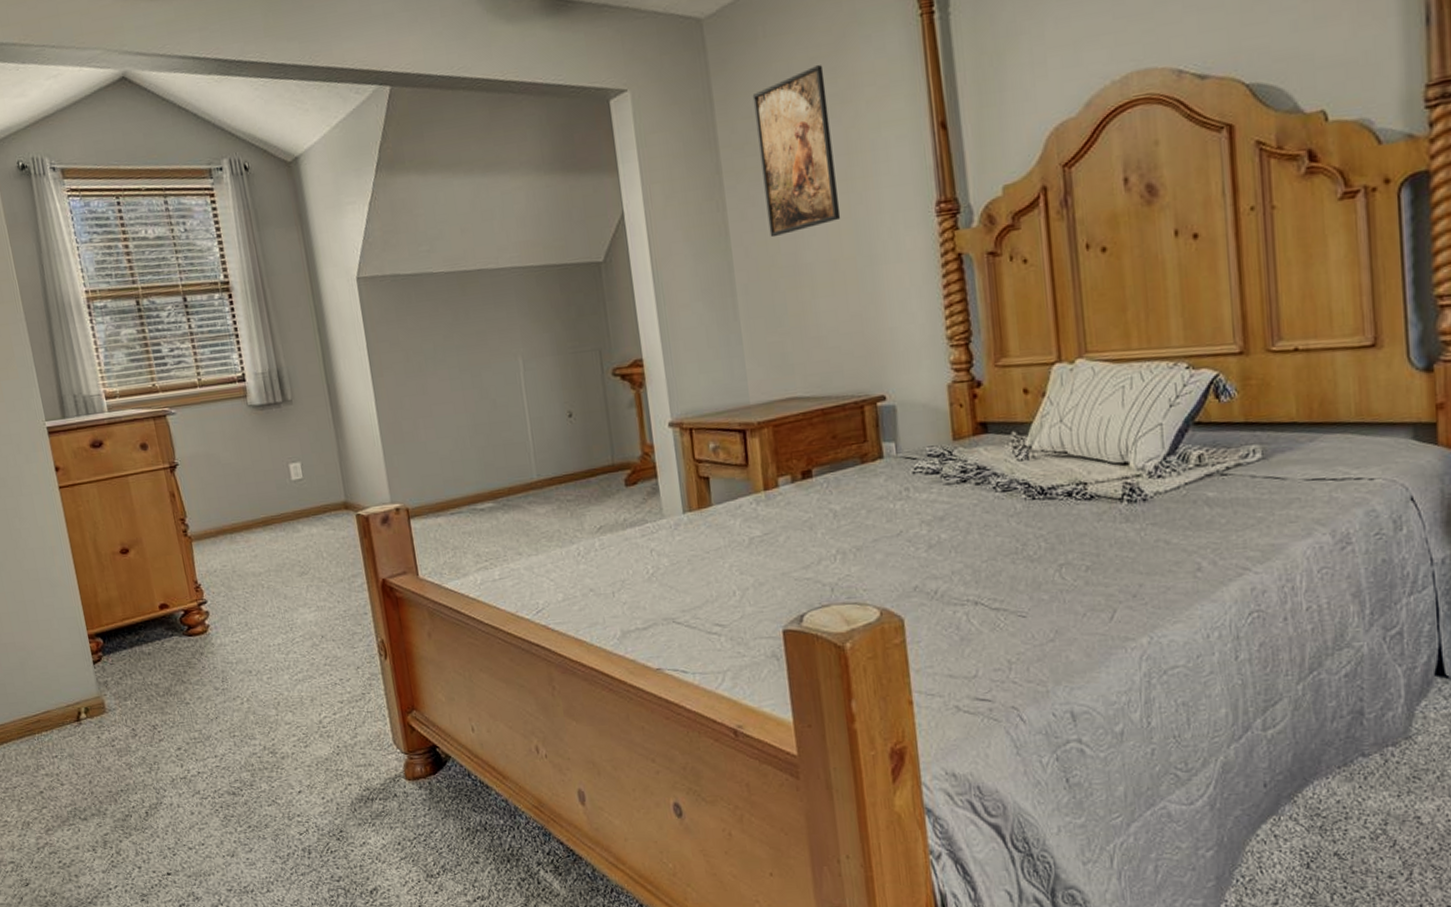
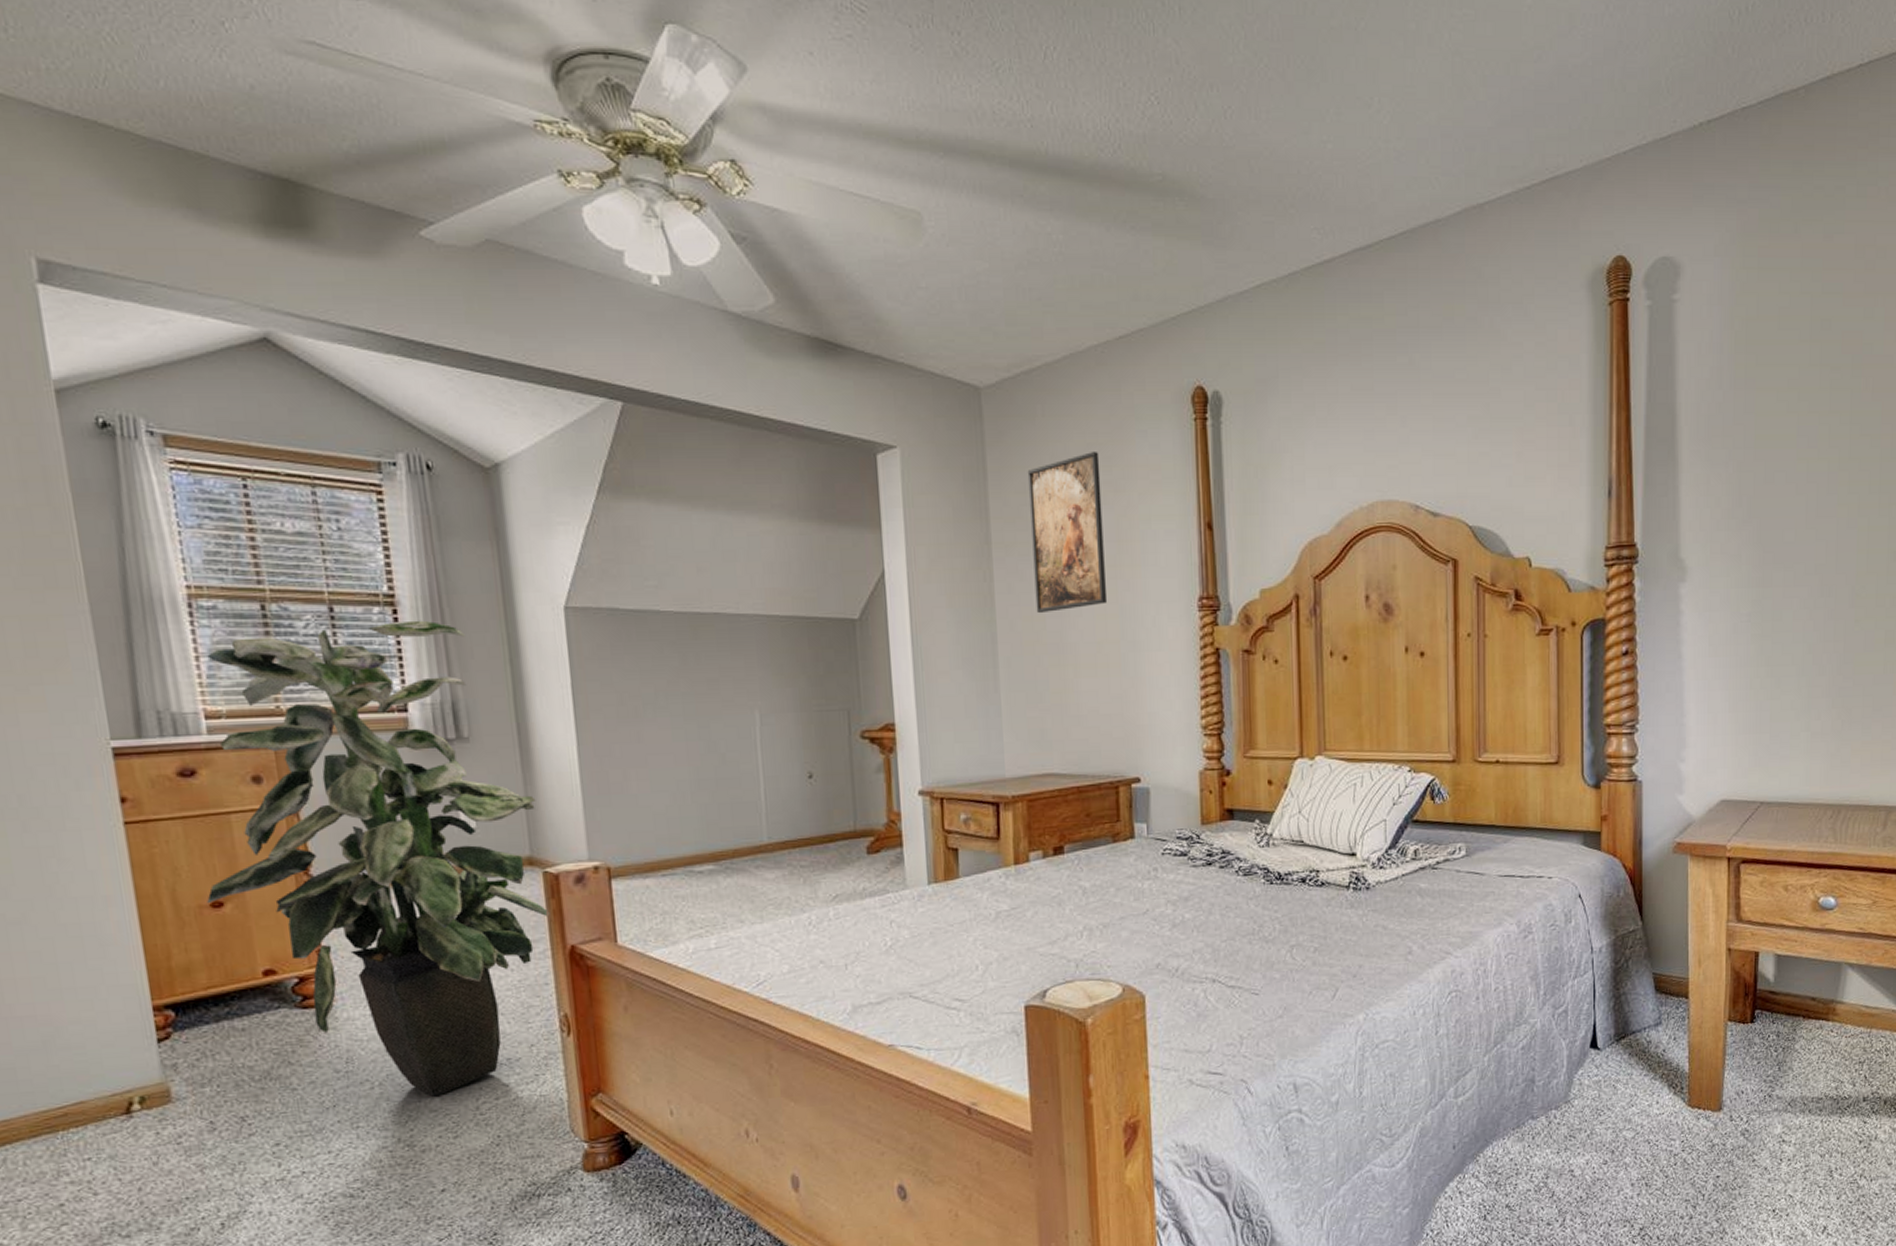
indoor plant: none [103,301,364,711] -> present [207,620,550,1097]

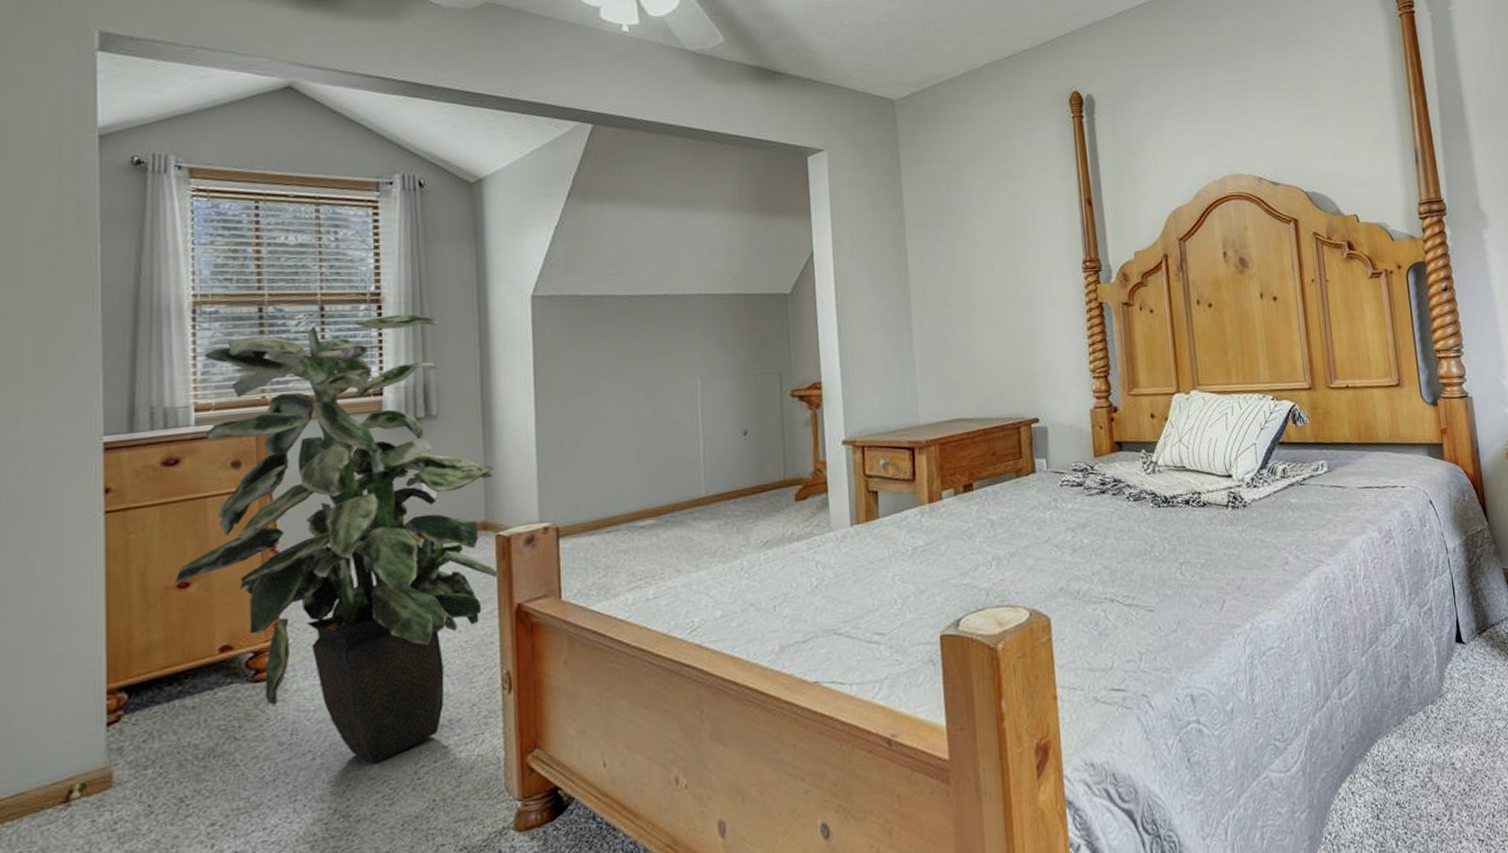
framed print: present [1027,450,1108,614] -> none [934,146,1006,281]

